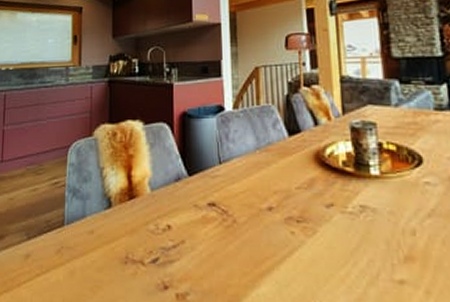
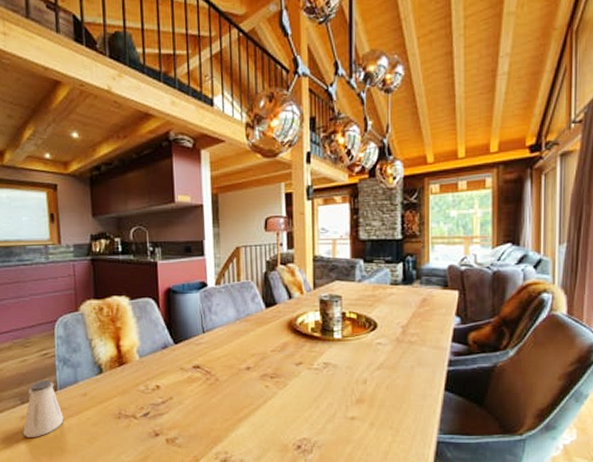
saltshaker: none [26,212,68,281] -> present [23,380,64,437]

